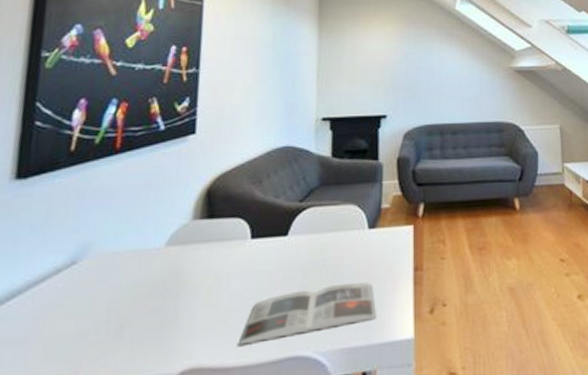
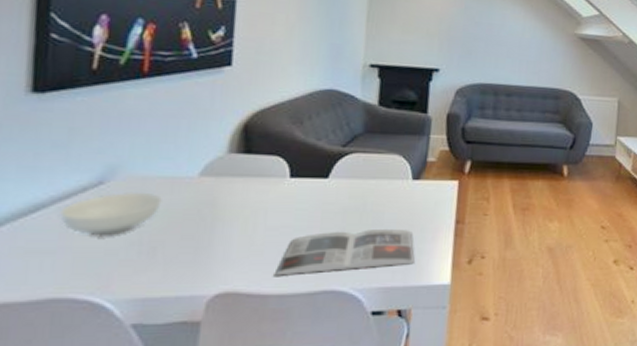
bowl: none [34,269,130,318] -> present [60,191,162,235]

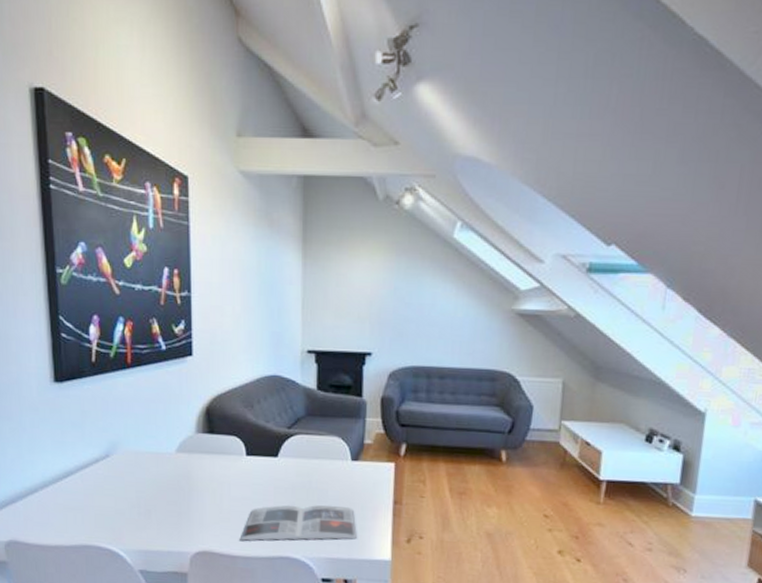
bowl: present [60,191,162,235] -> none [83,464,151,498]

